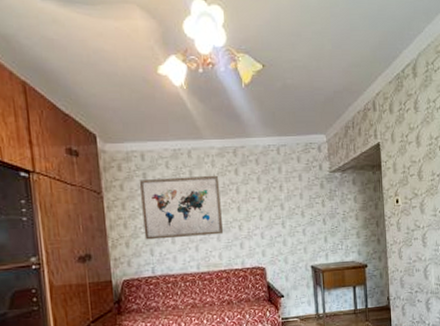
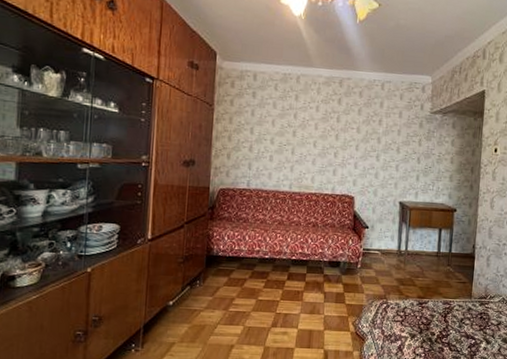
wall art: present [139,175,224,240] -> none [245,98,323,159]

